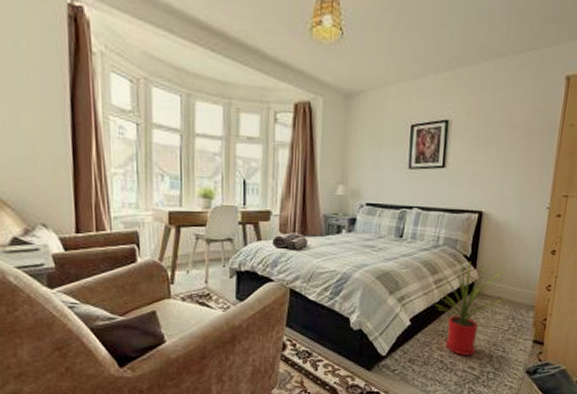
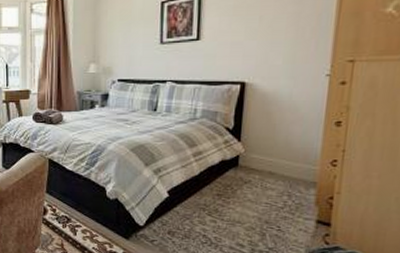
house plant: present [432,255,505,355] -> none [191,127,278,232]

